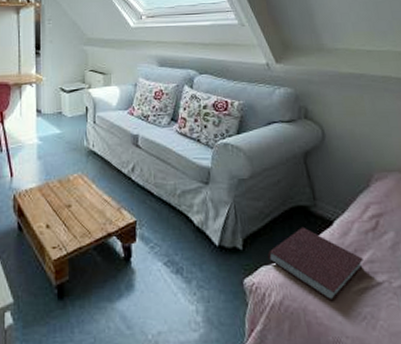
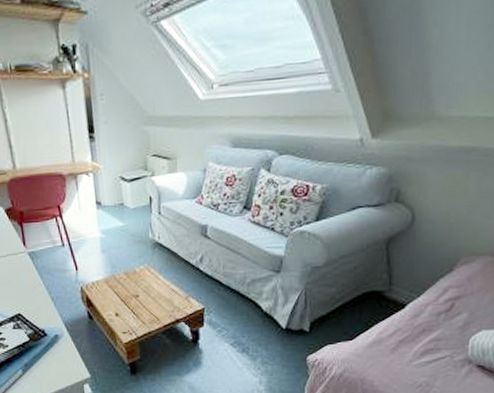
notebook: present [267,226,363,302] -> none [334,310,430,374]

